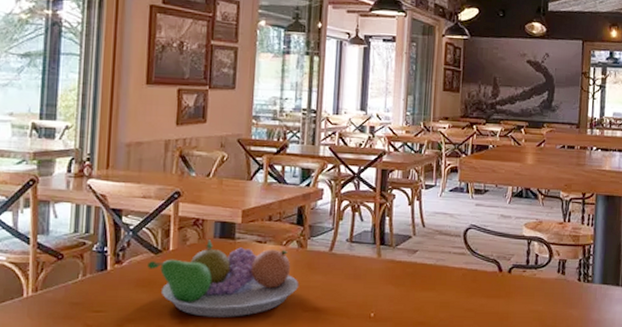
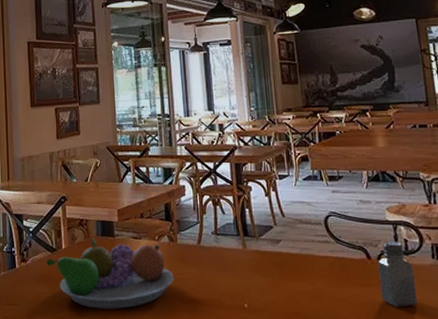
saltshaker: none [506,256,539,318] -> present [378,241,418,307]

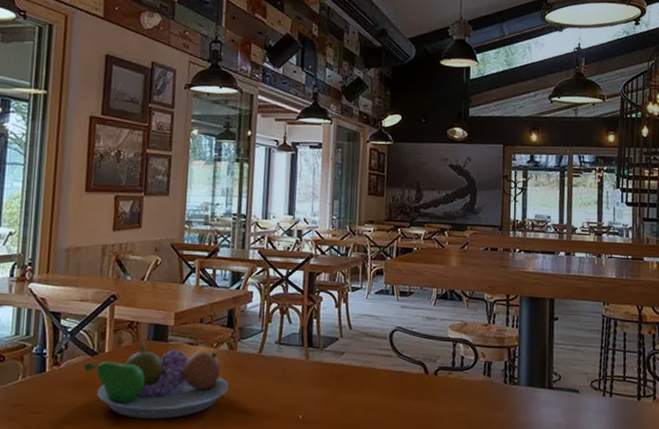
saltshaker: present [378,241,418,307] -> none [432,358,465,420]

